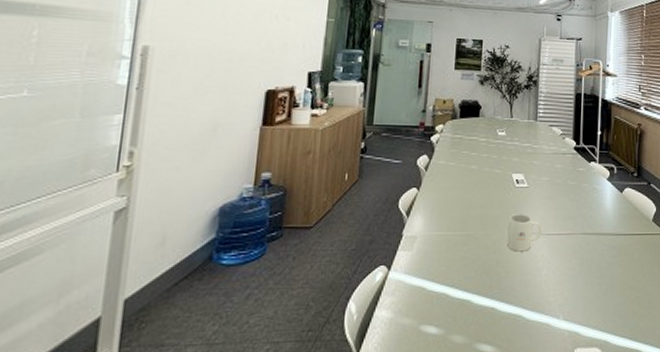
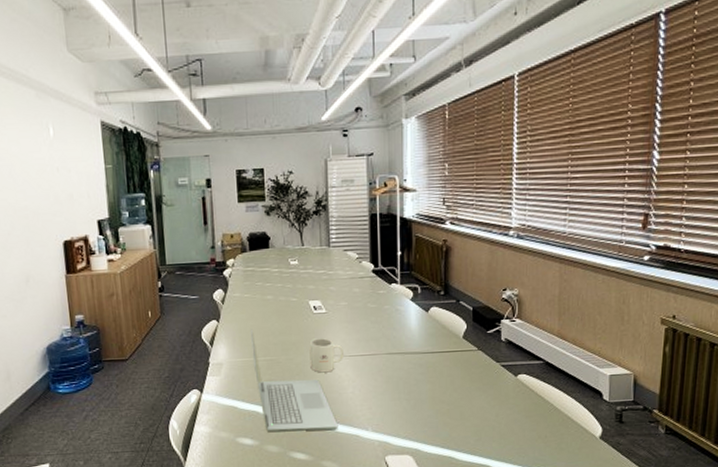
laptop: none [448,200,530,319] -> present [251,329,339,432]

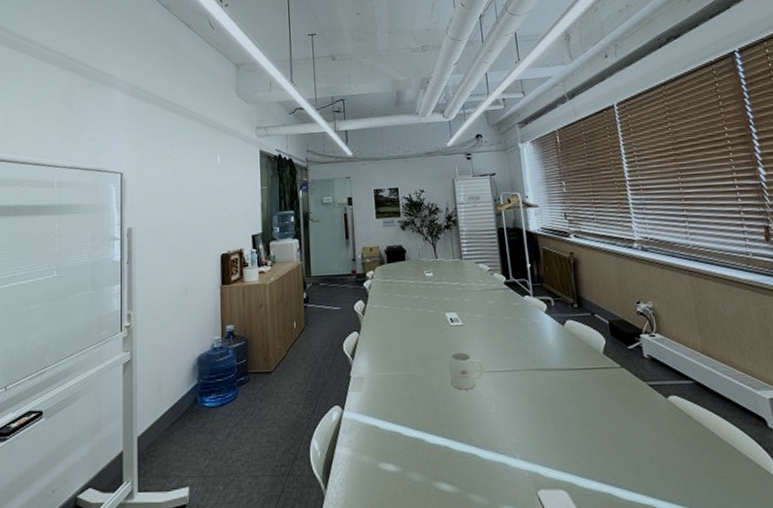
laptop: present [251,329,339,432] -> none [390,341,484,457]

